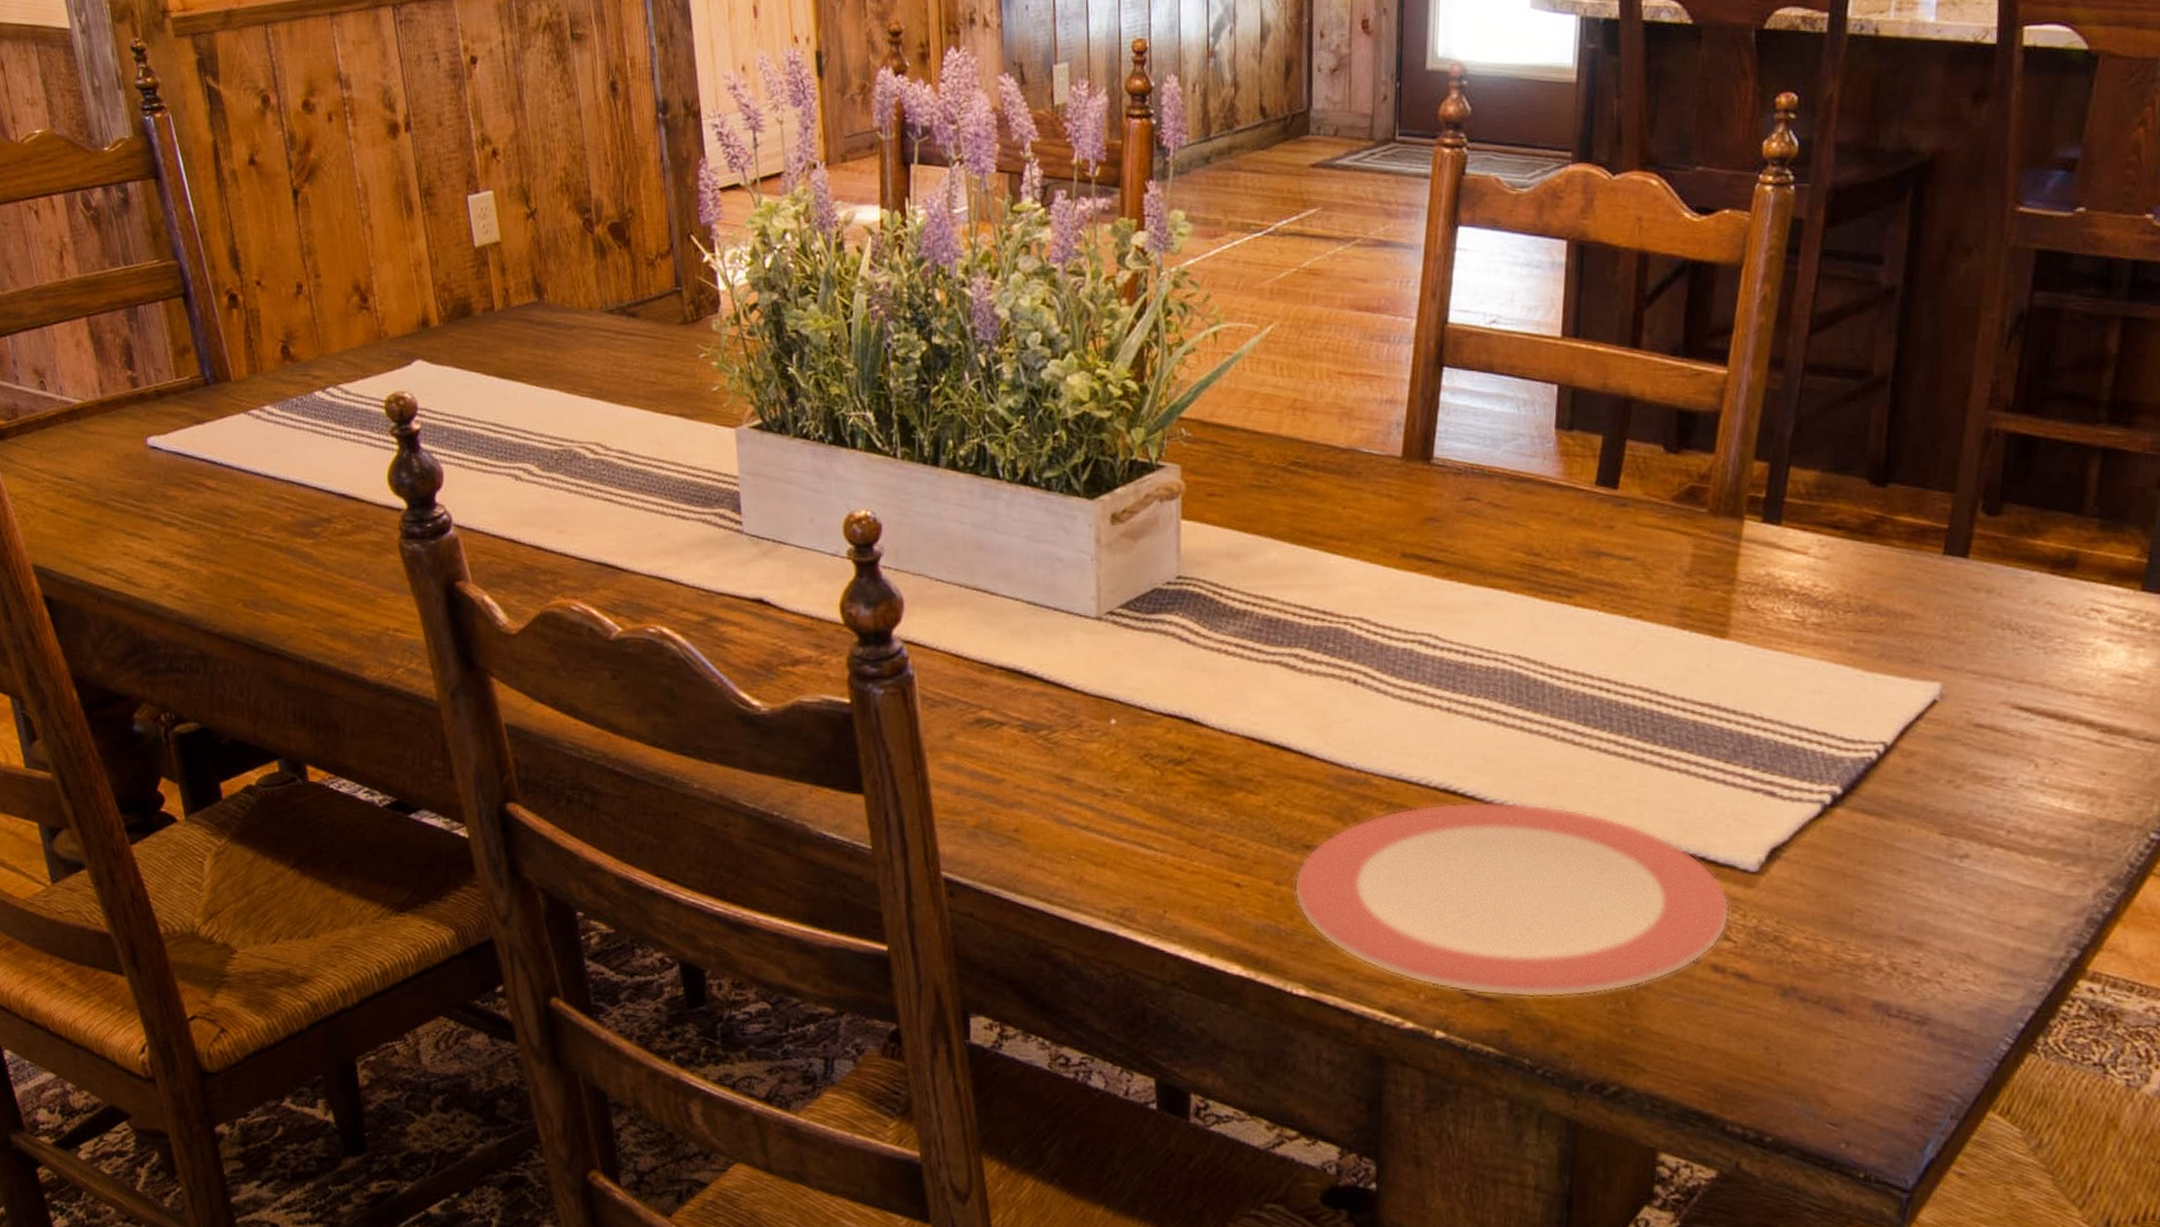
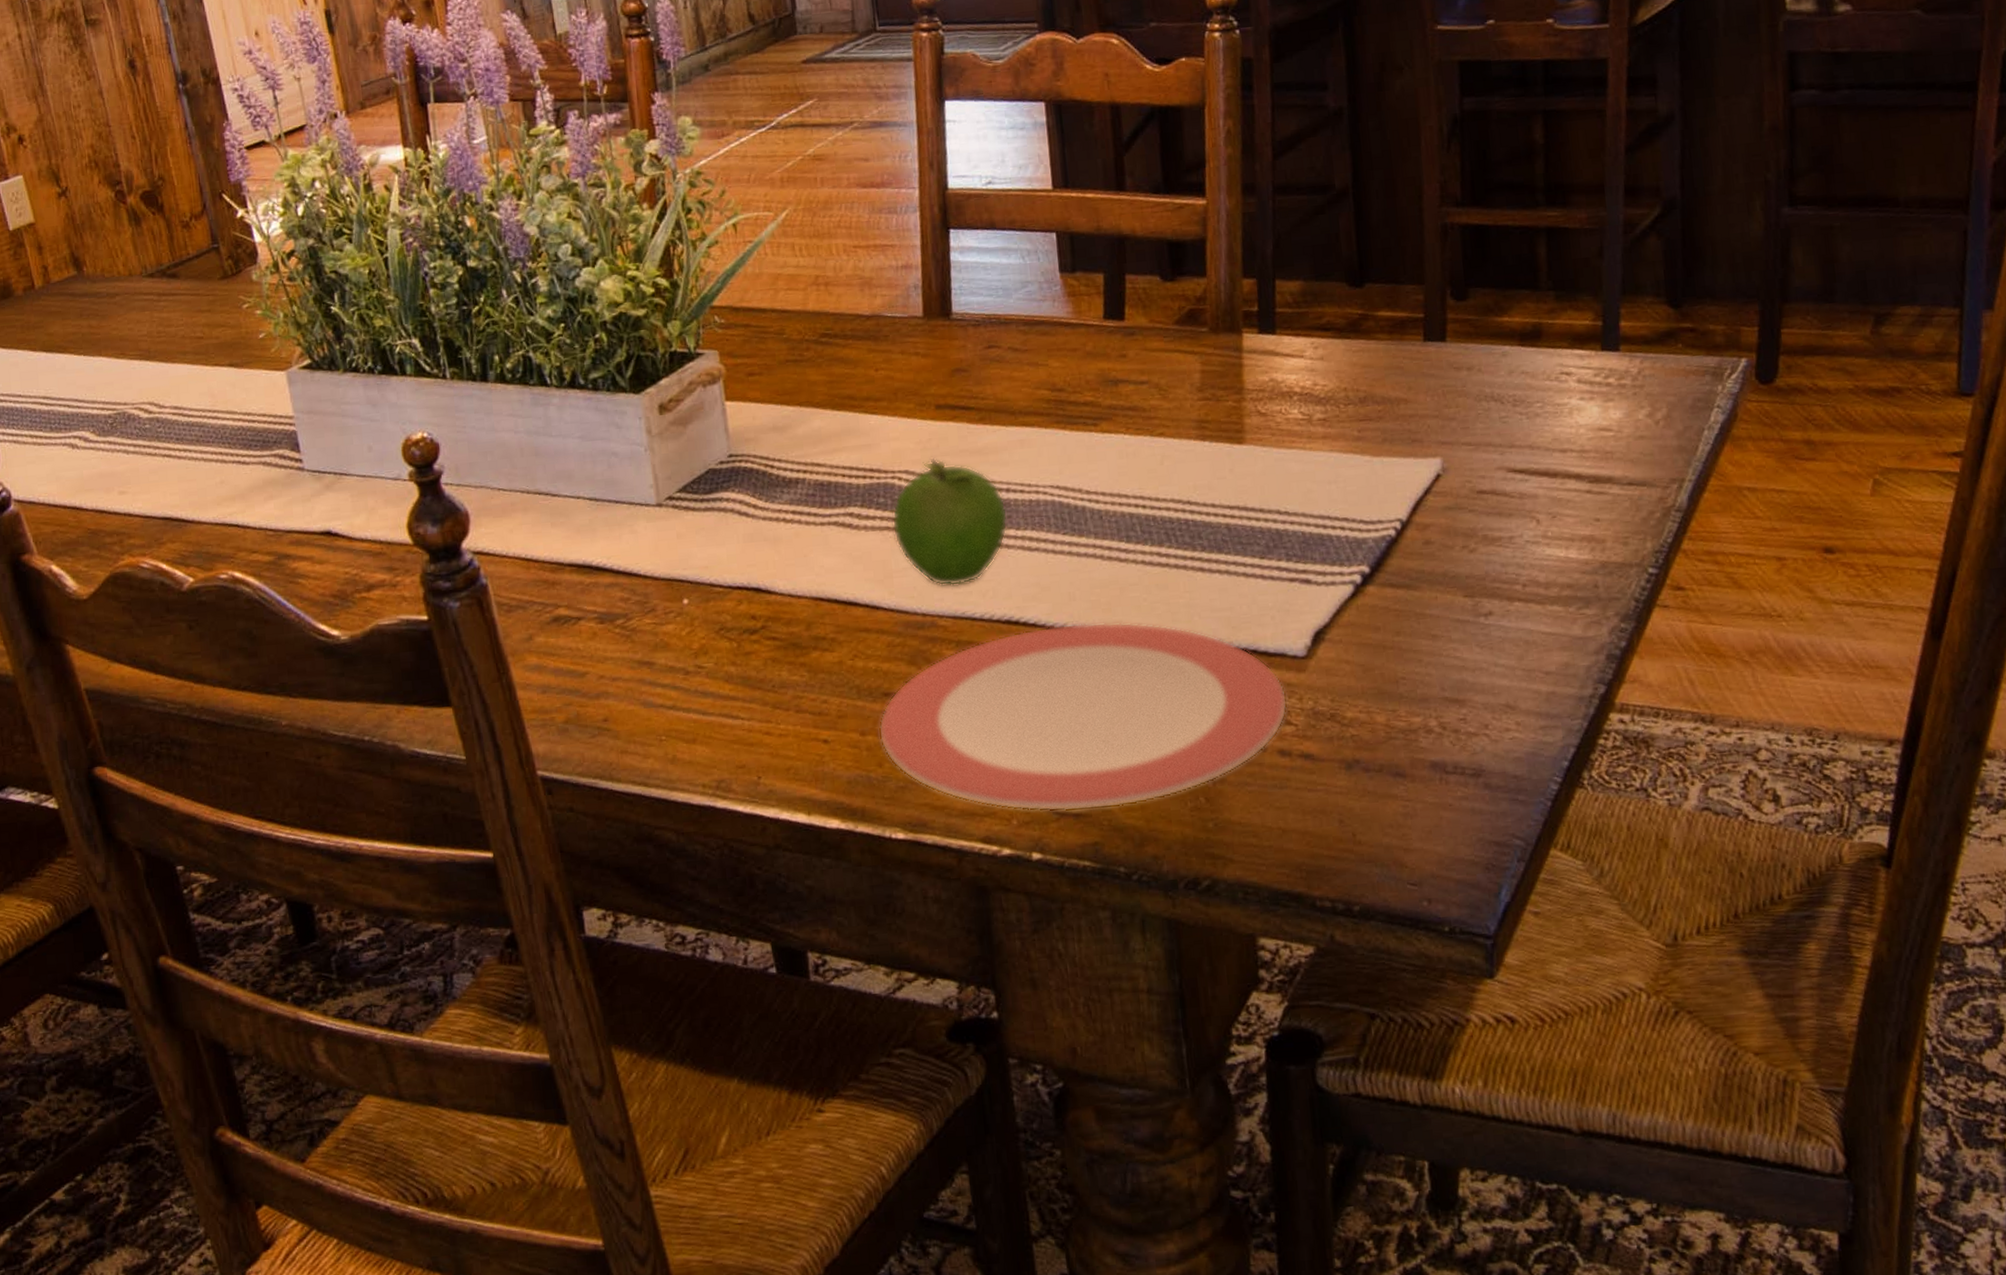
fruit: none [1337,608,1462,746] -> present [891,457,1008,587]

